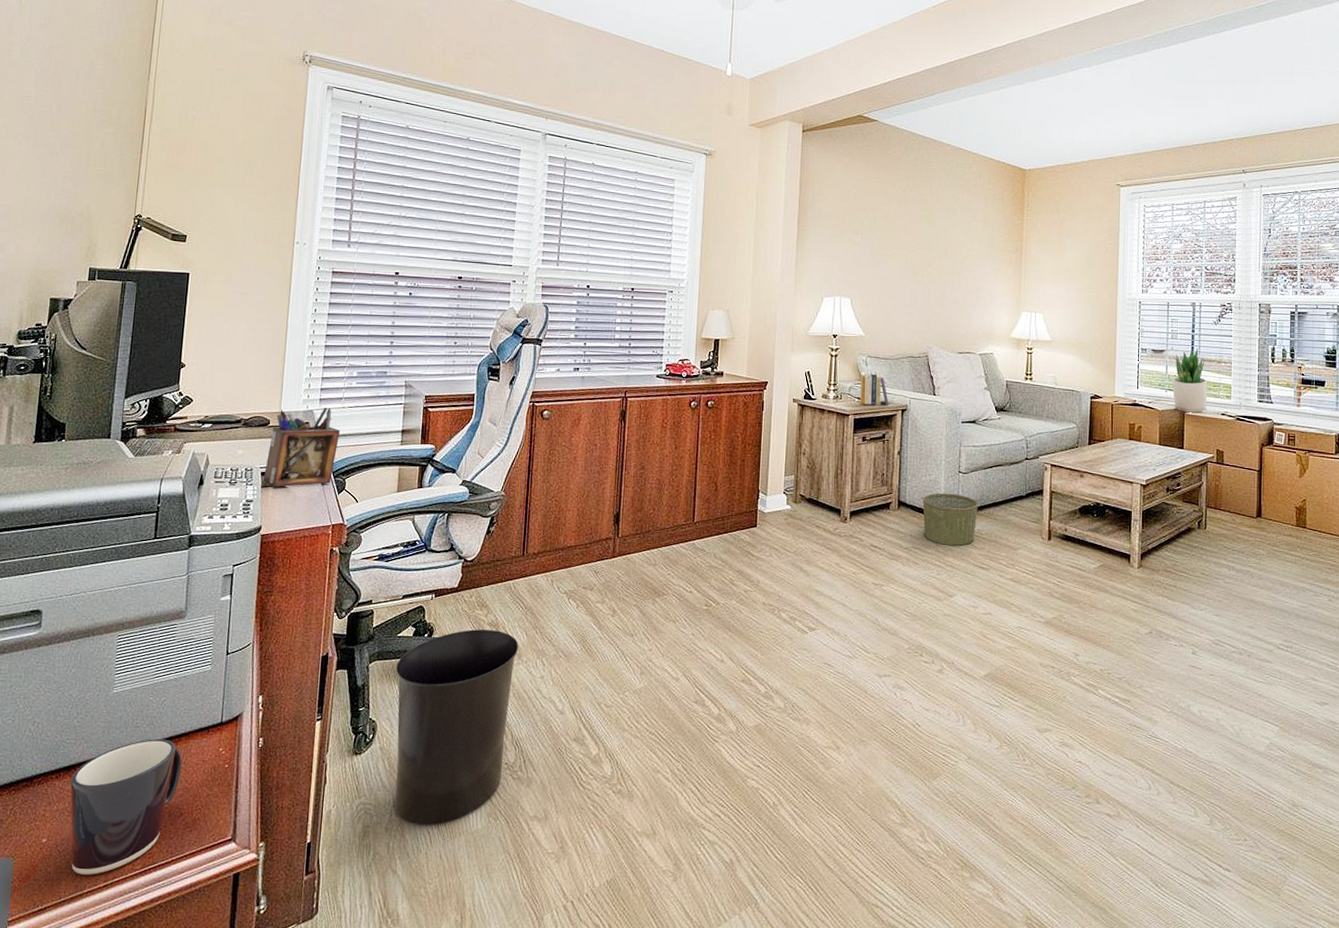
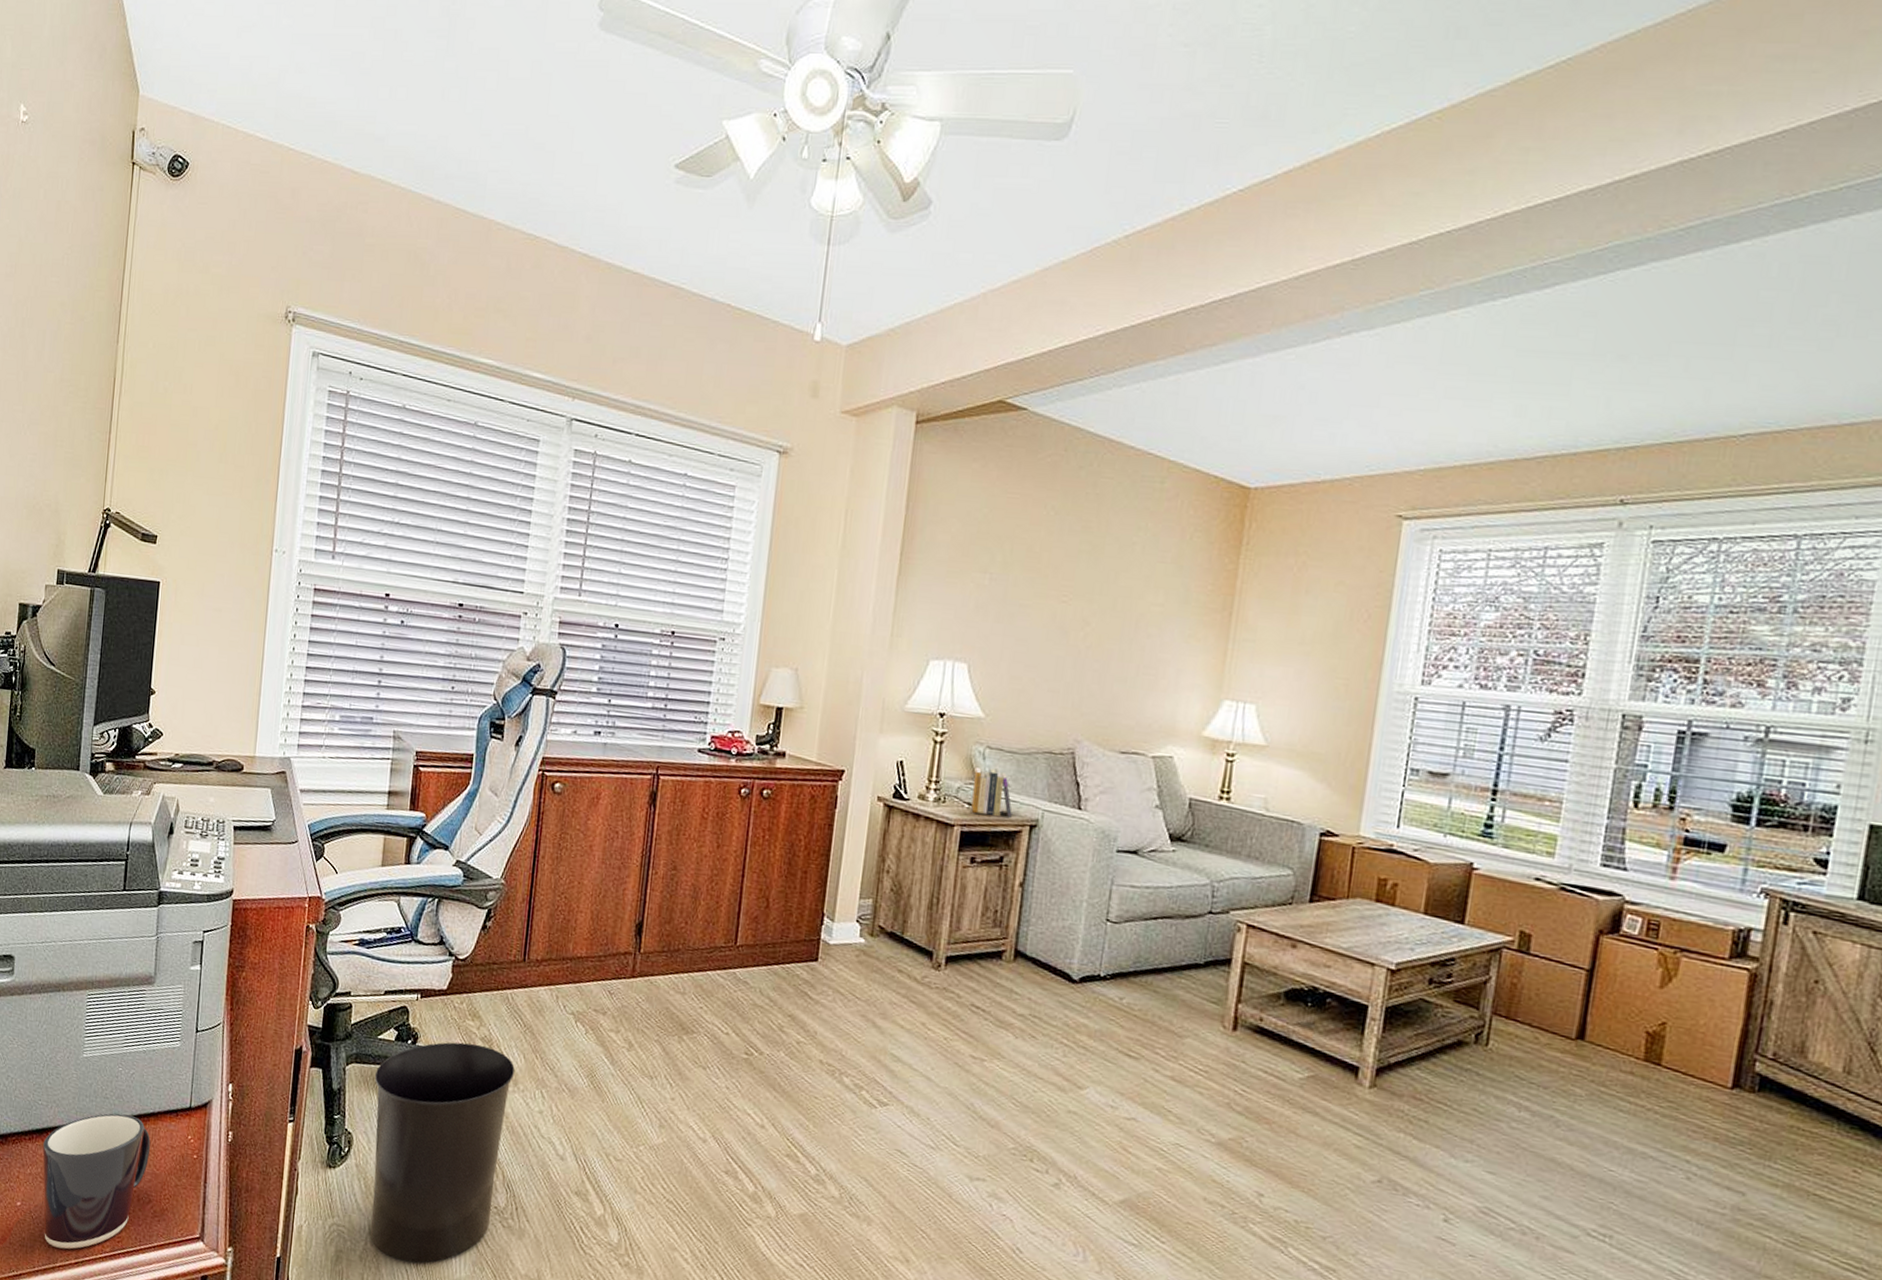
desk organizer: present [263,408,340,488] -> none [235,753,319,848]
basket: present [922,493,979,546] -> none [1048,945,1134,1022]
planter: present [1173,349,1208,413] -> none [1455,776,1517,873]

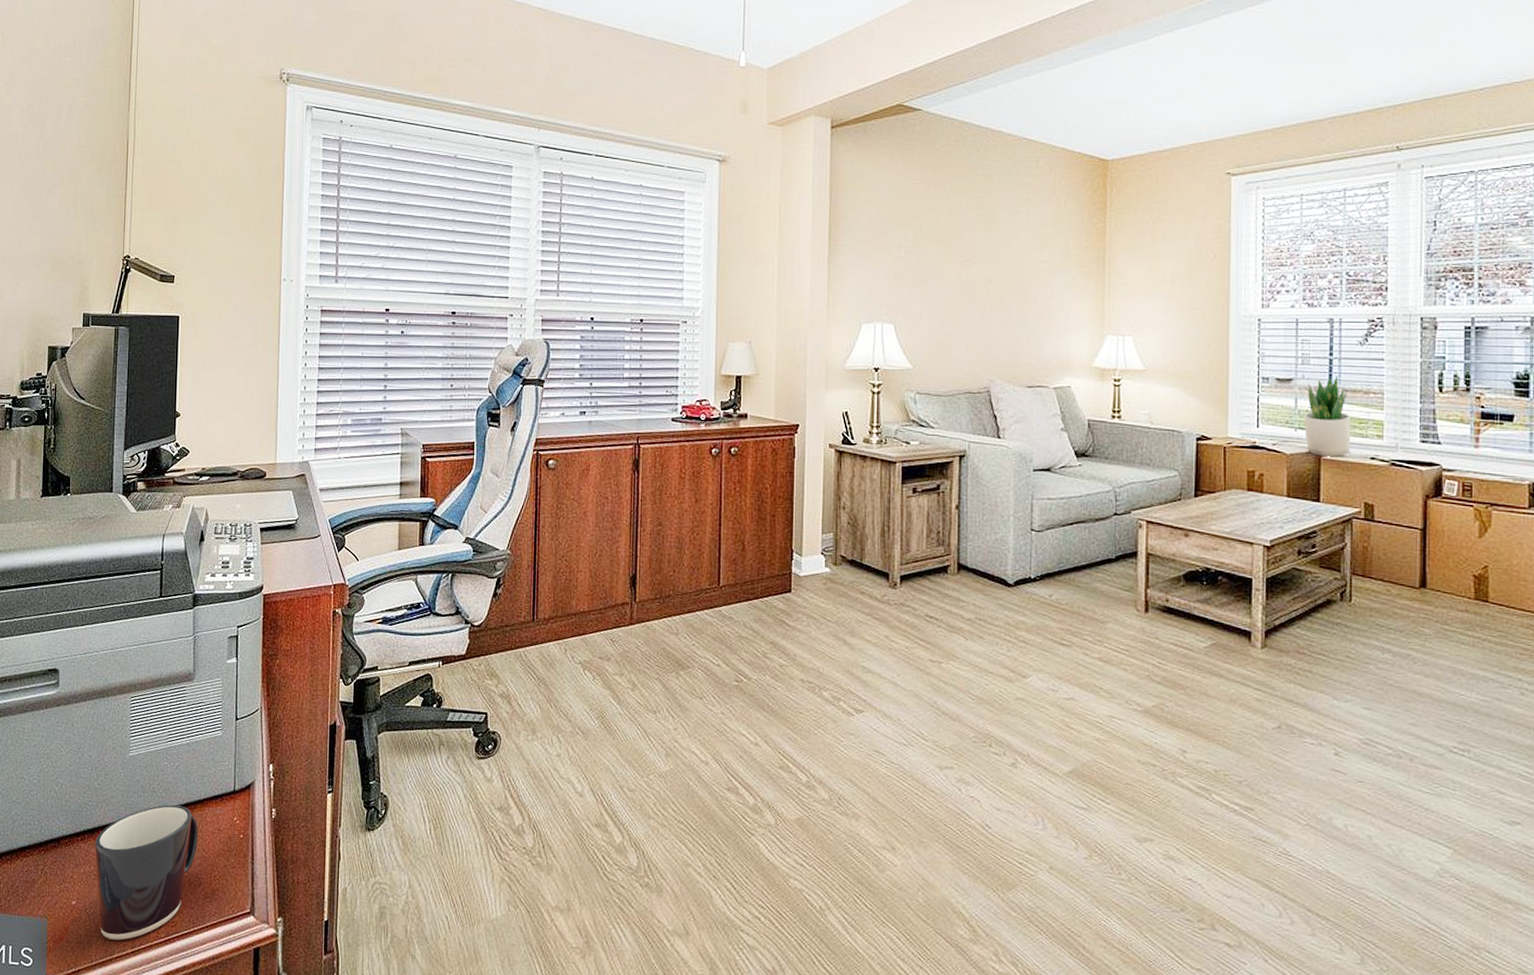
waste bin: present [369,1042,515,1263] -> none [405,700,532,909]
books: present [971,766,1013,818] -> none [908,410,943,451]
planter: none [1455,776,1517,873] -> present [1304,376,1351,457]

